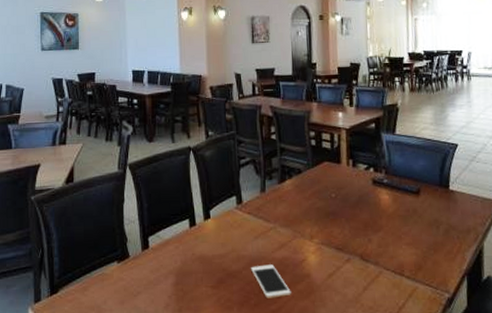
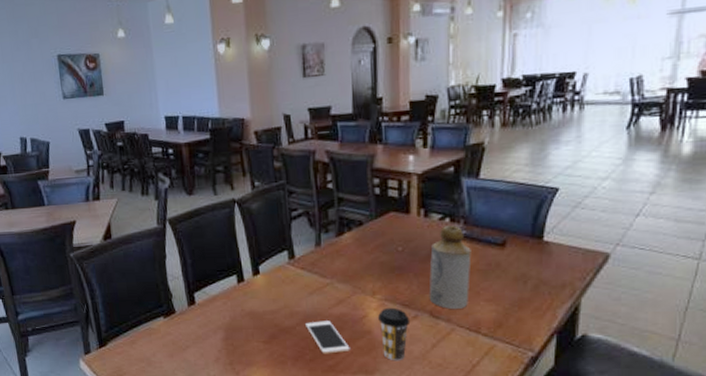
coffee cup: none [315,251,344,305] -> present [377,307,411,361]
bottle: none [359,175,393,252] -> present [429,226,472,309]

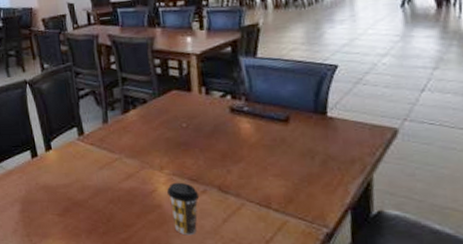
cell phone: present [306,320,350,354] -> none [97,194,142,227]
bottle: present [429,226,472,309] -> none [214,102,257,184]

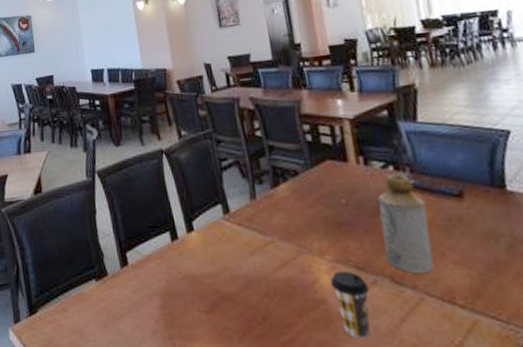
bottle: none [214,102,257,184] -> present [378,174,434,273]

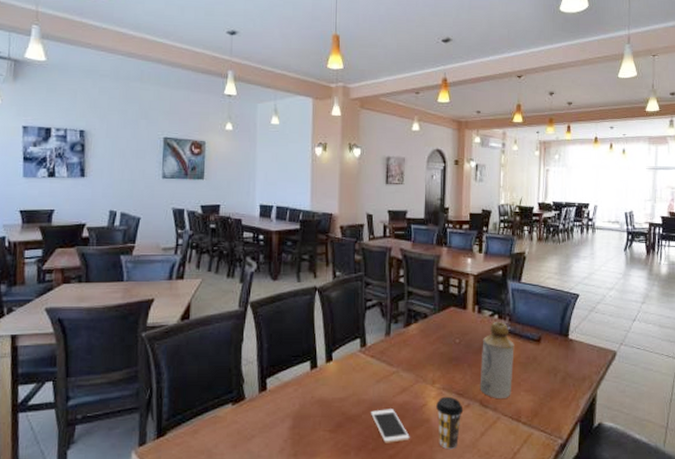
cell phone: none [249,286,304,328] -> present [371,409,410,443]

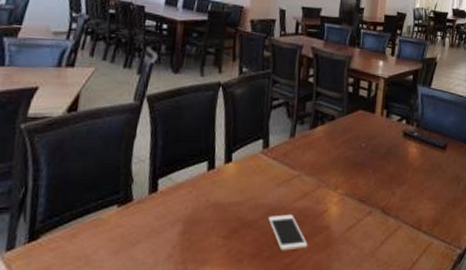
coffee cup: present [435,396,464,450] -> none [336,203,365,259]
bottle: present [479,322,514,398] -> none [383,127,420,206]

